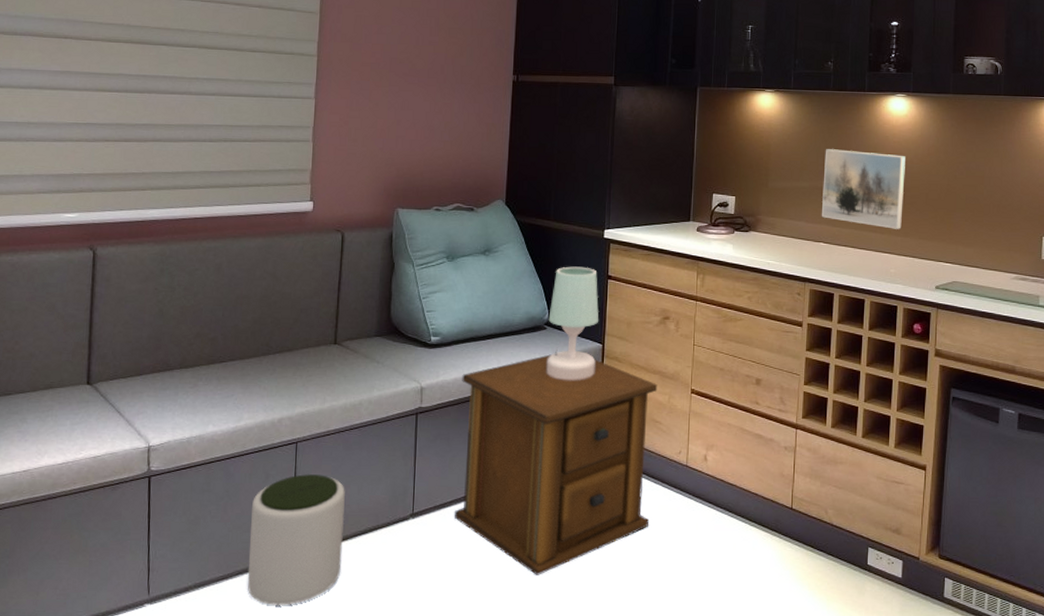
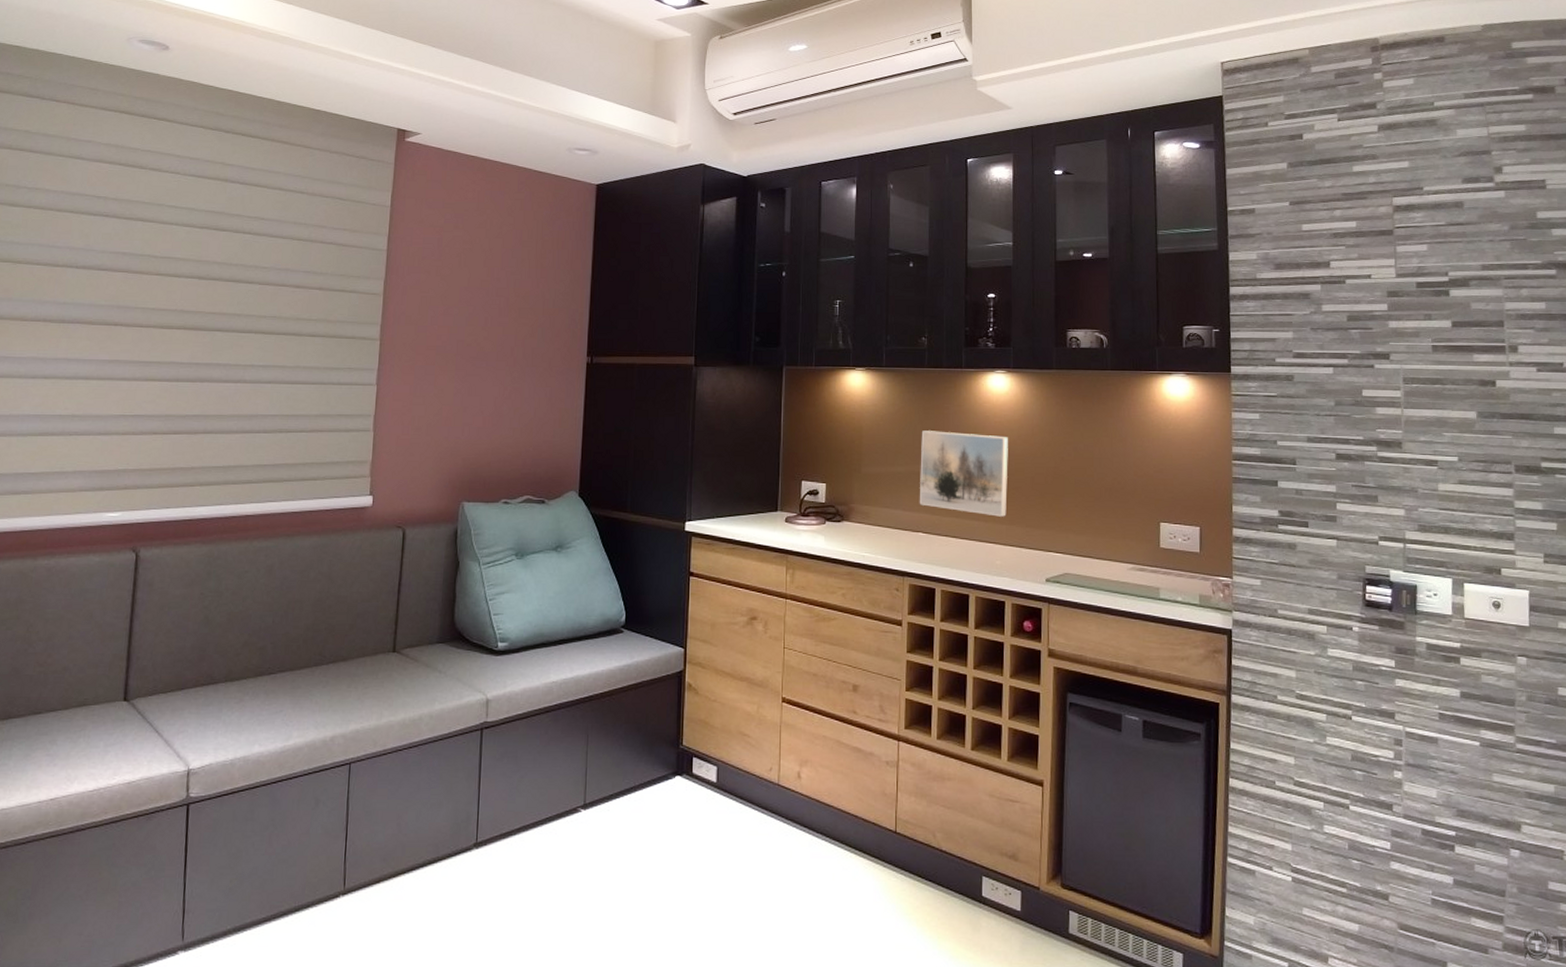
plant pot: present [247,473,345,605] -> none [292,798,402,951]
side table: present [453,354,658,575] -> none [521,660,745,913]
table lamp: present [546,266,599,380] -> none [623,562,681,689]

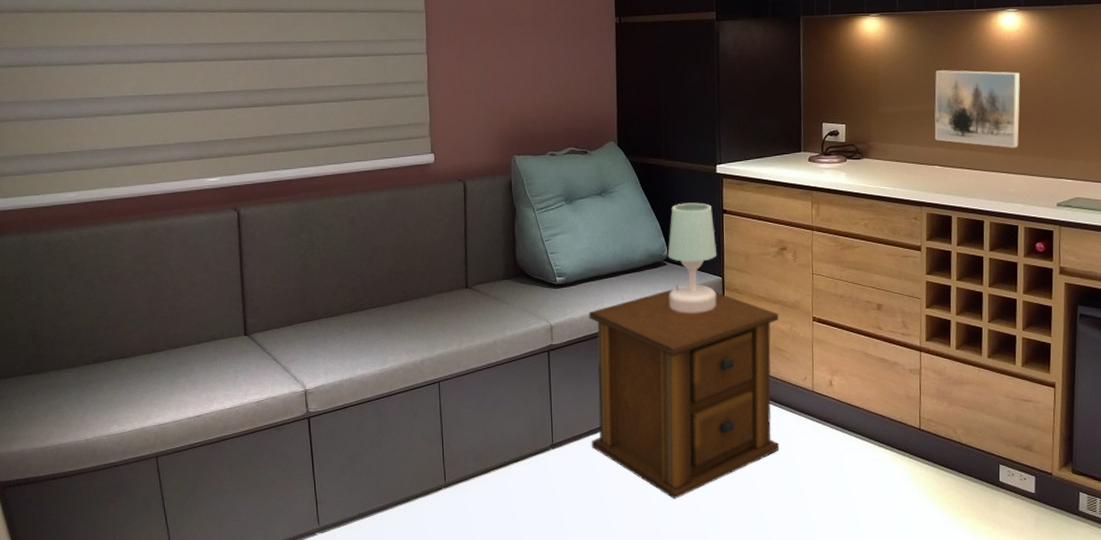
side table: none [521,660,745,913] -> present [589,289,780,499]
table lamp: none [623,562,681,689] -> present [667,202,717,313]

